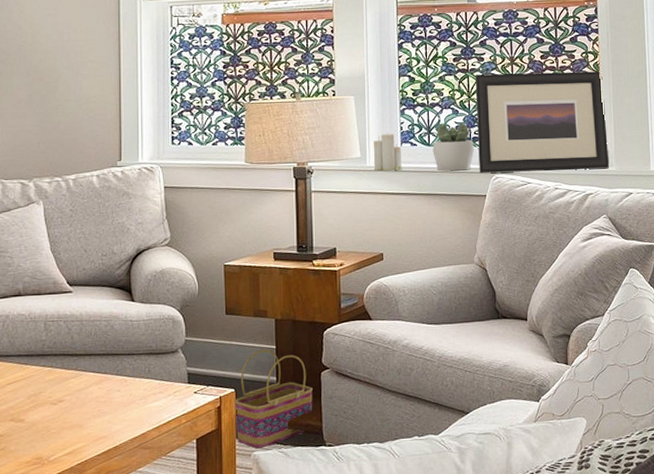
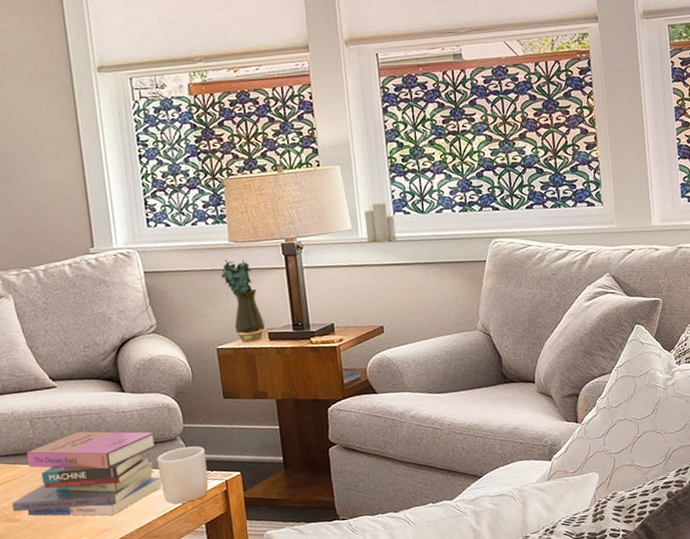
books: none [18,337,160,424] -> present [12,431,163,517]
mug: none [157,360,204,417] -> present [156,446,209,504]
vase: none [234,179,271,262] -> present [221,259,265,343]
basket: present [235,349,313,449] -> none [242,430,323,528]
succulent plant: present [432,122,474,172] -> none [427,187,471,239]
picture frame: present [475,71,609,173] -> none [466,126,610,239]

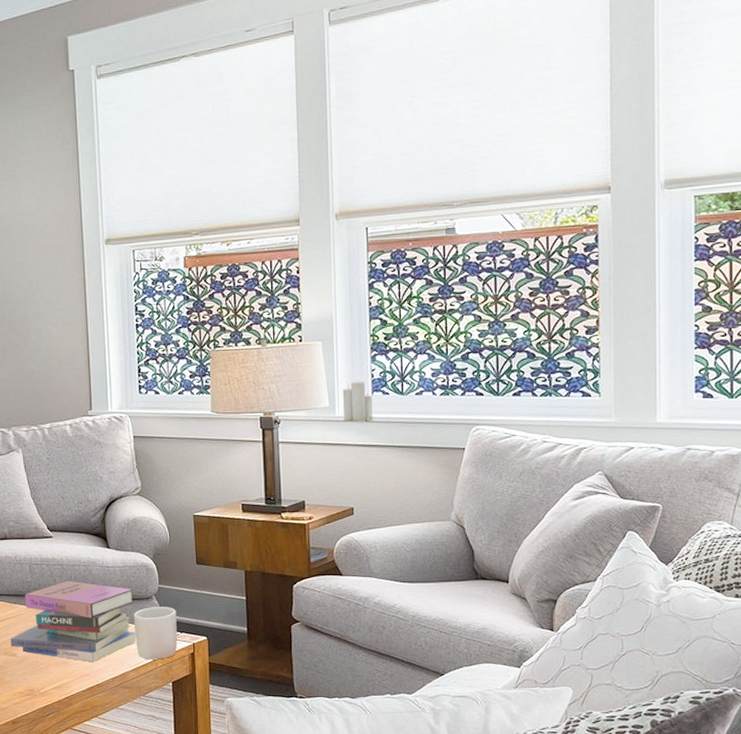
vase: present [221,259,265,343] -> none [201,429,239,513]

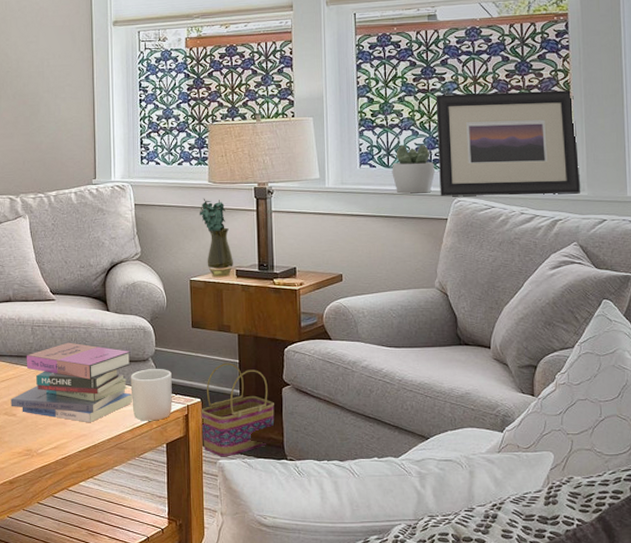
vase: none [201,429,239,513] -> present [199,198,233,278]
basket: none [207,600,284,695] -> present [201,363,275,457]
candle: present [343,380,374,422] -> none [333,153,362,193]
succulent plant: none [406,369,452,422] -> present [392,144,435,194]
picture frame: none [453,309,607,424] -> present [435,90,580,196]

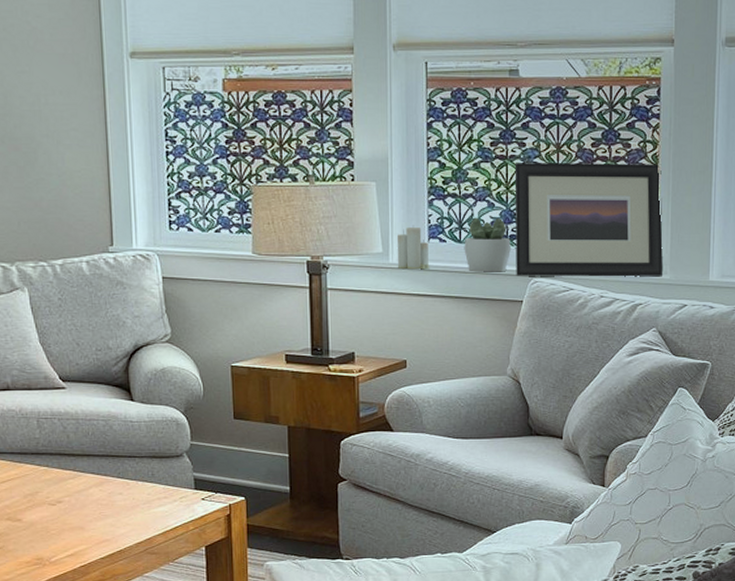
books: present [11,342,133,423] -> none [14,436,165,527]
mug: present [130,369,172,421] -> none [161,465,212,523]
vase: present [199,198,233,278] -> none [241,272,282,364]
basket: present [201,363,275,457] -> none [245,457,329,559]
candle: none [333,153,362,193] -> present [398,225,430,270]

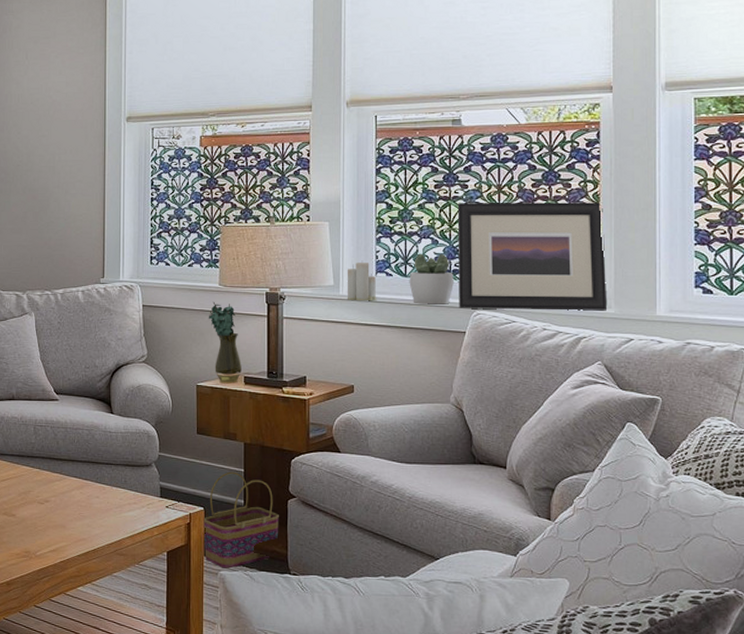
vase: none [241,272,282,364] -> present [208,301,241,384]
basket: none [245,457,329,559] -> present [203,471,279,569]

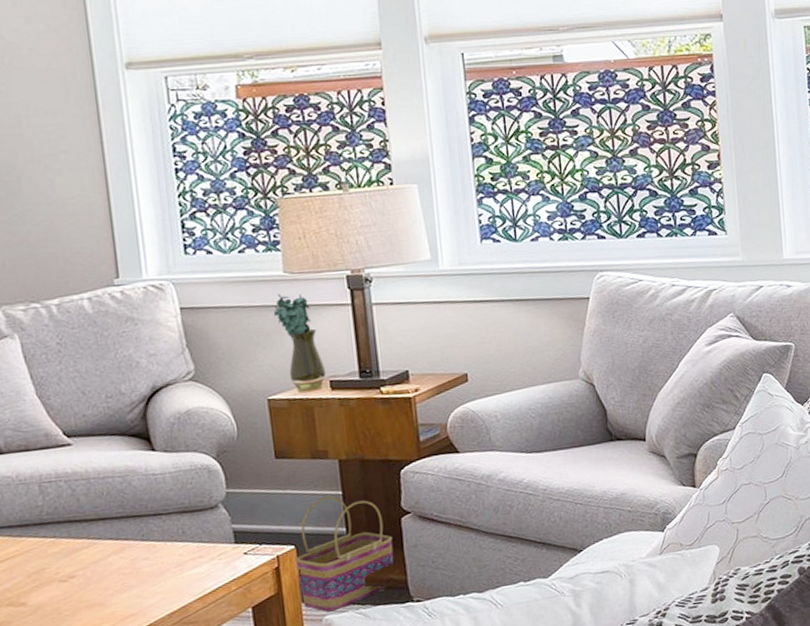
candle: present [348,260,377,301] -> none [446,227,485,275]
succulent plant: present [409,253,454,304] -> none [520,211,572,272]
picture frame: present [457,202,606,311] -> none [567,142,734,272]

